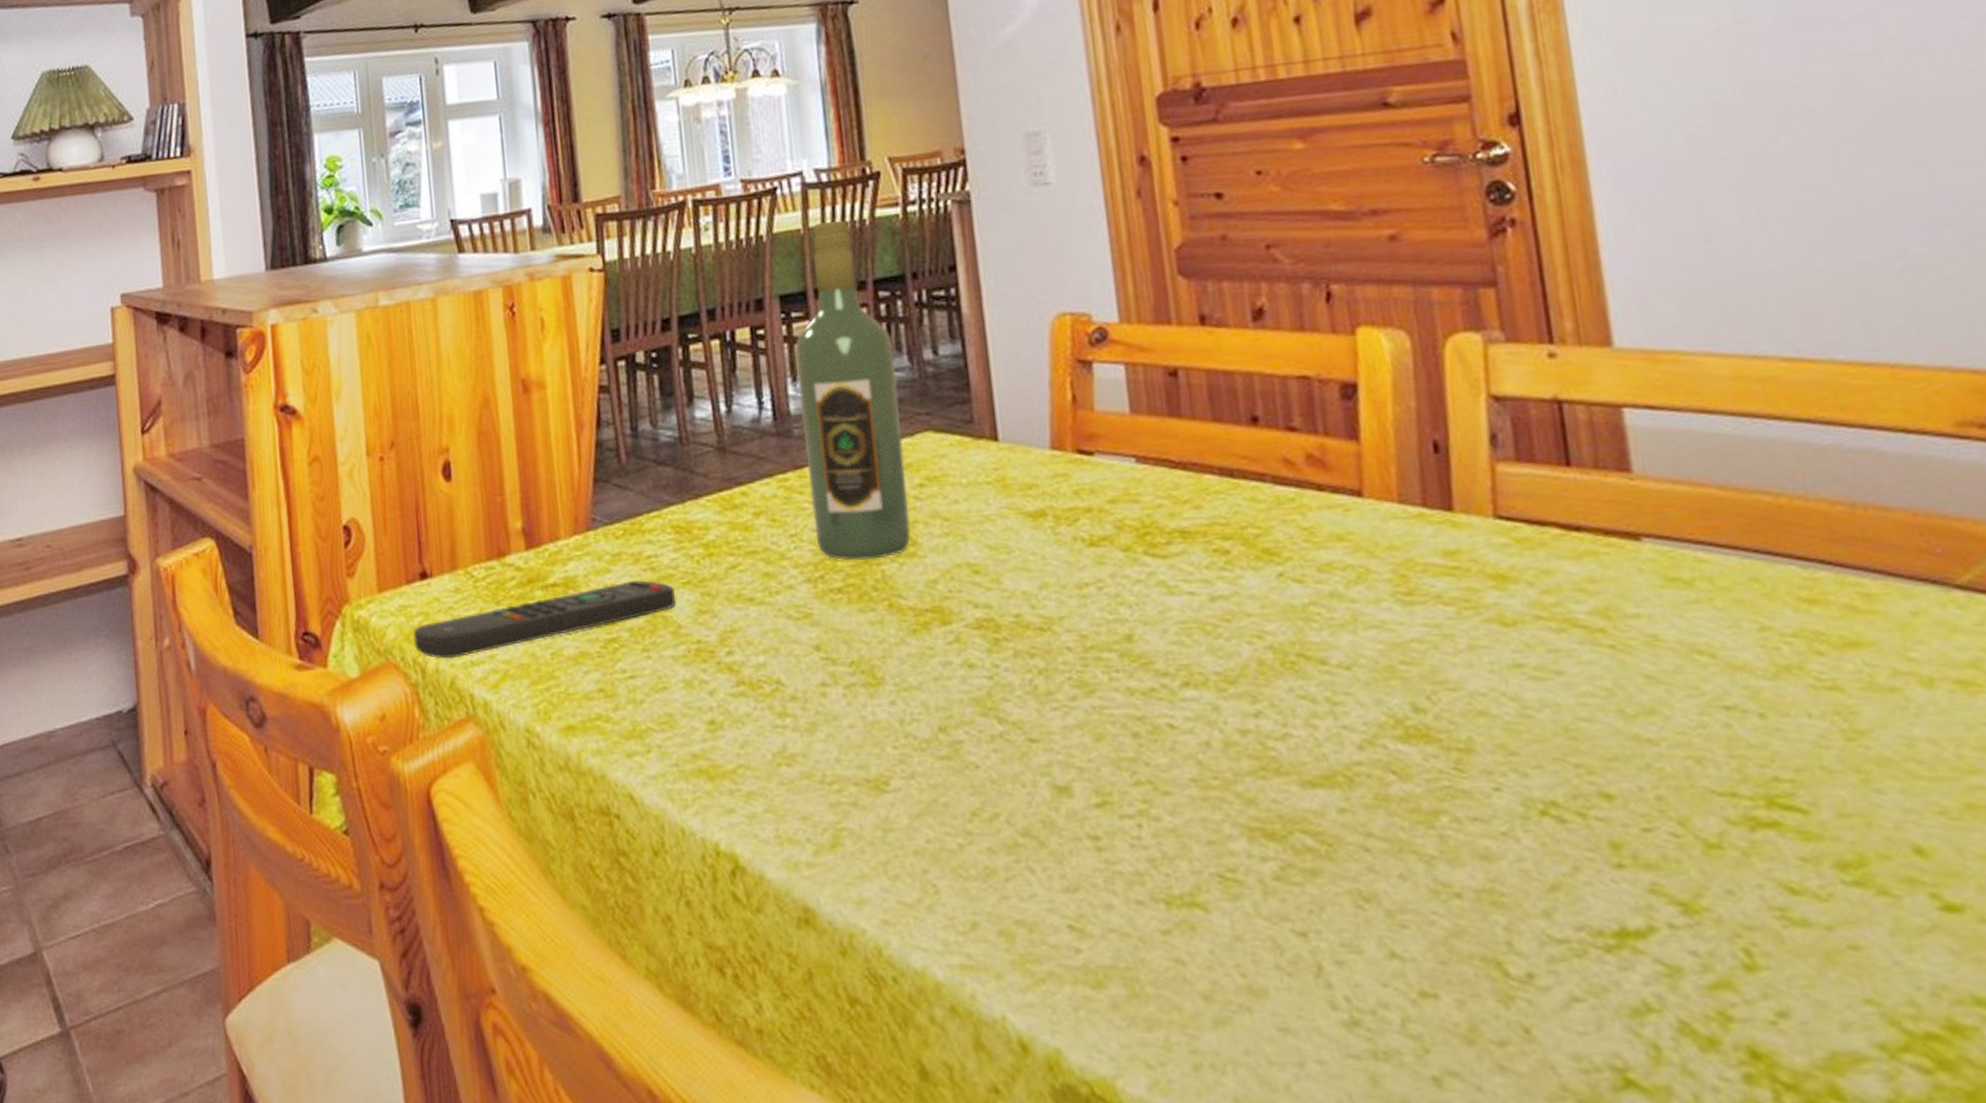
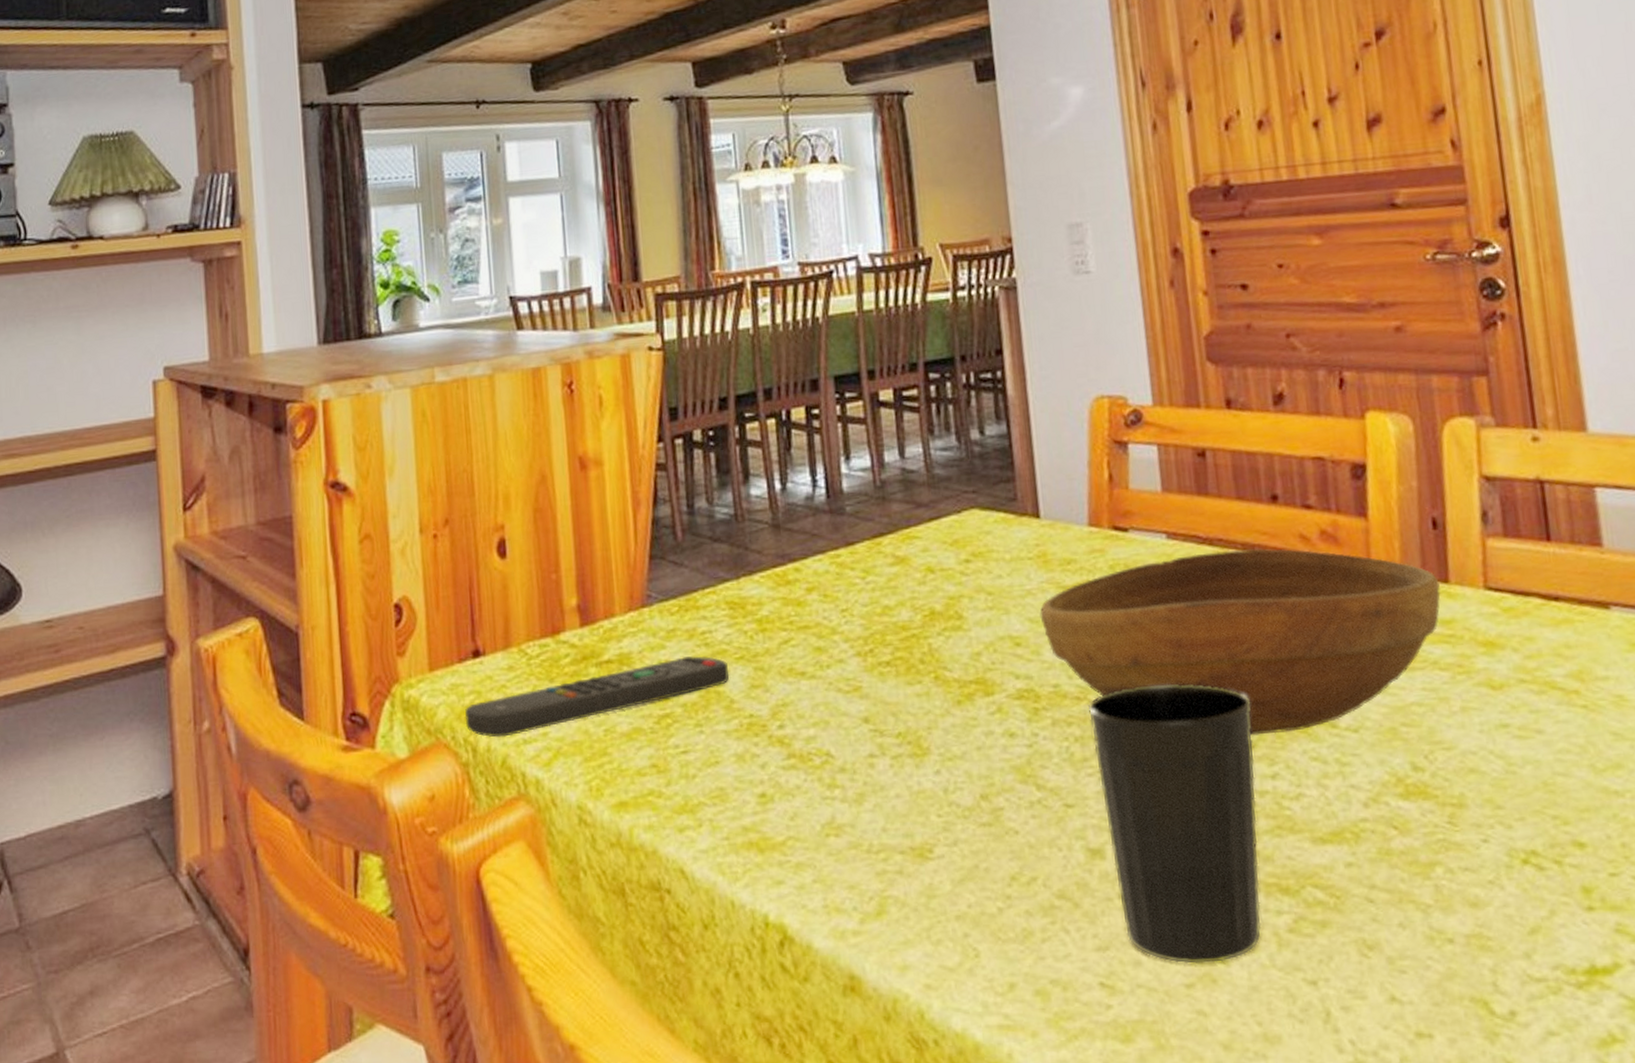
wine bottle: present [793,221,911,560] -> none [847,304,957,634]
bowl: none [999,473,1444,671] -> present [1040,549,1441,736]
cup: none [1051,615,1245,909] -> present [1087,684,1261,964]

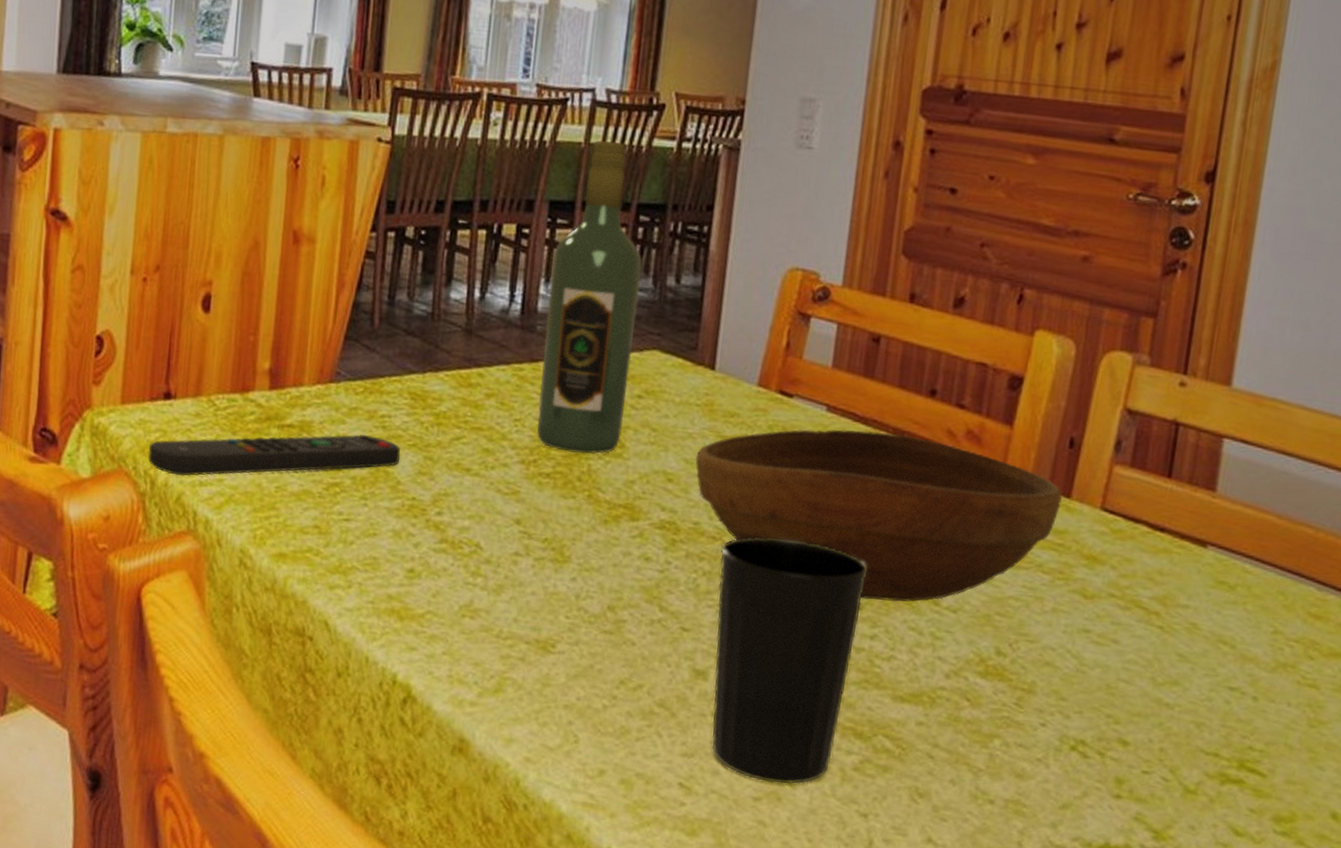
wine bottle: none [847,304,957,634] -> present [537,141,643,454]

